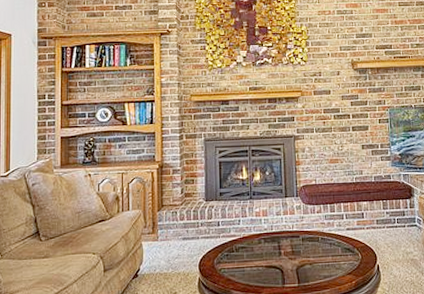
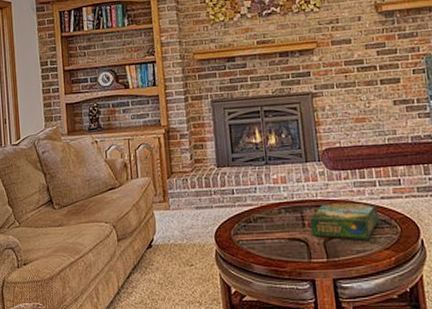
board game: none [286,233,344,267] -> present [310,202,379,240]

